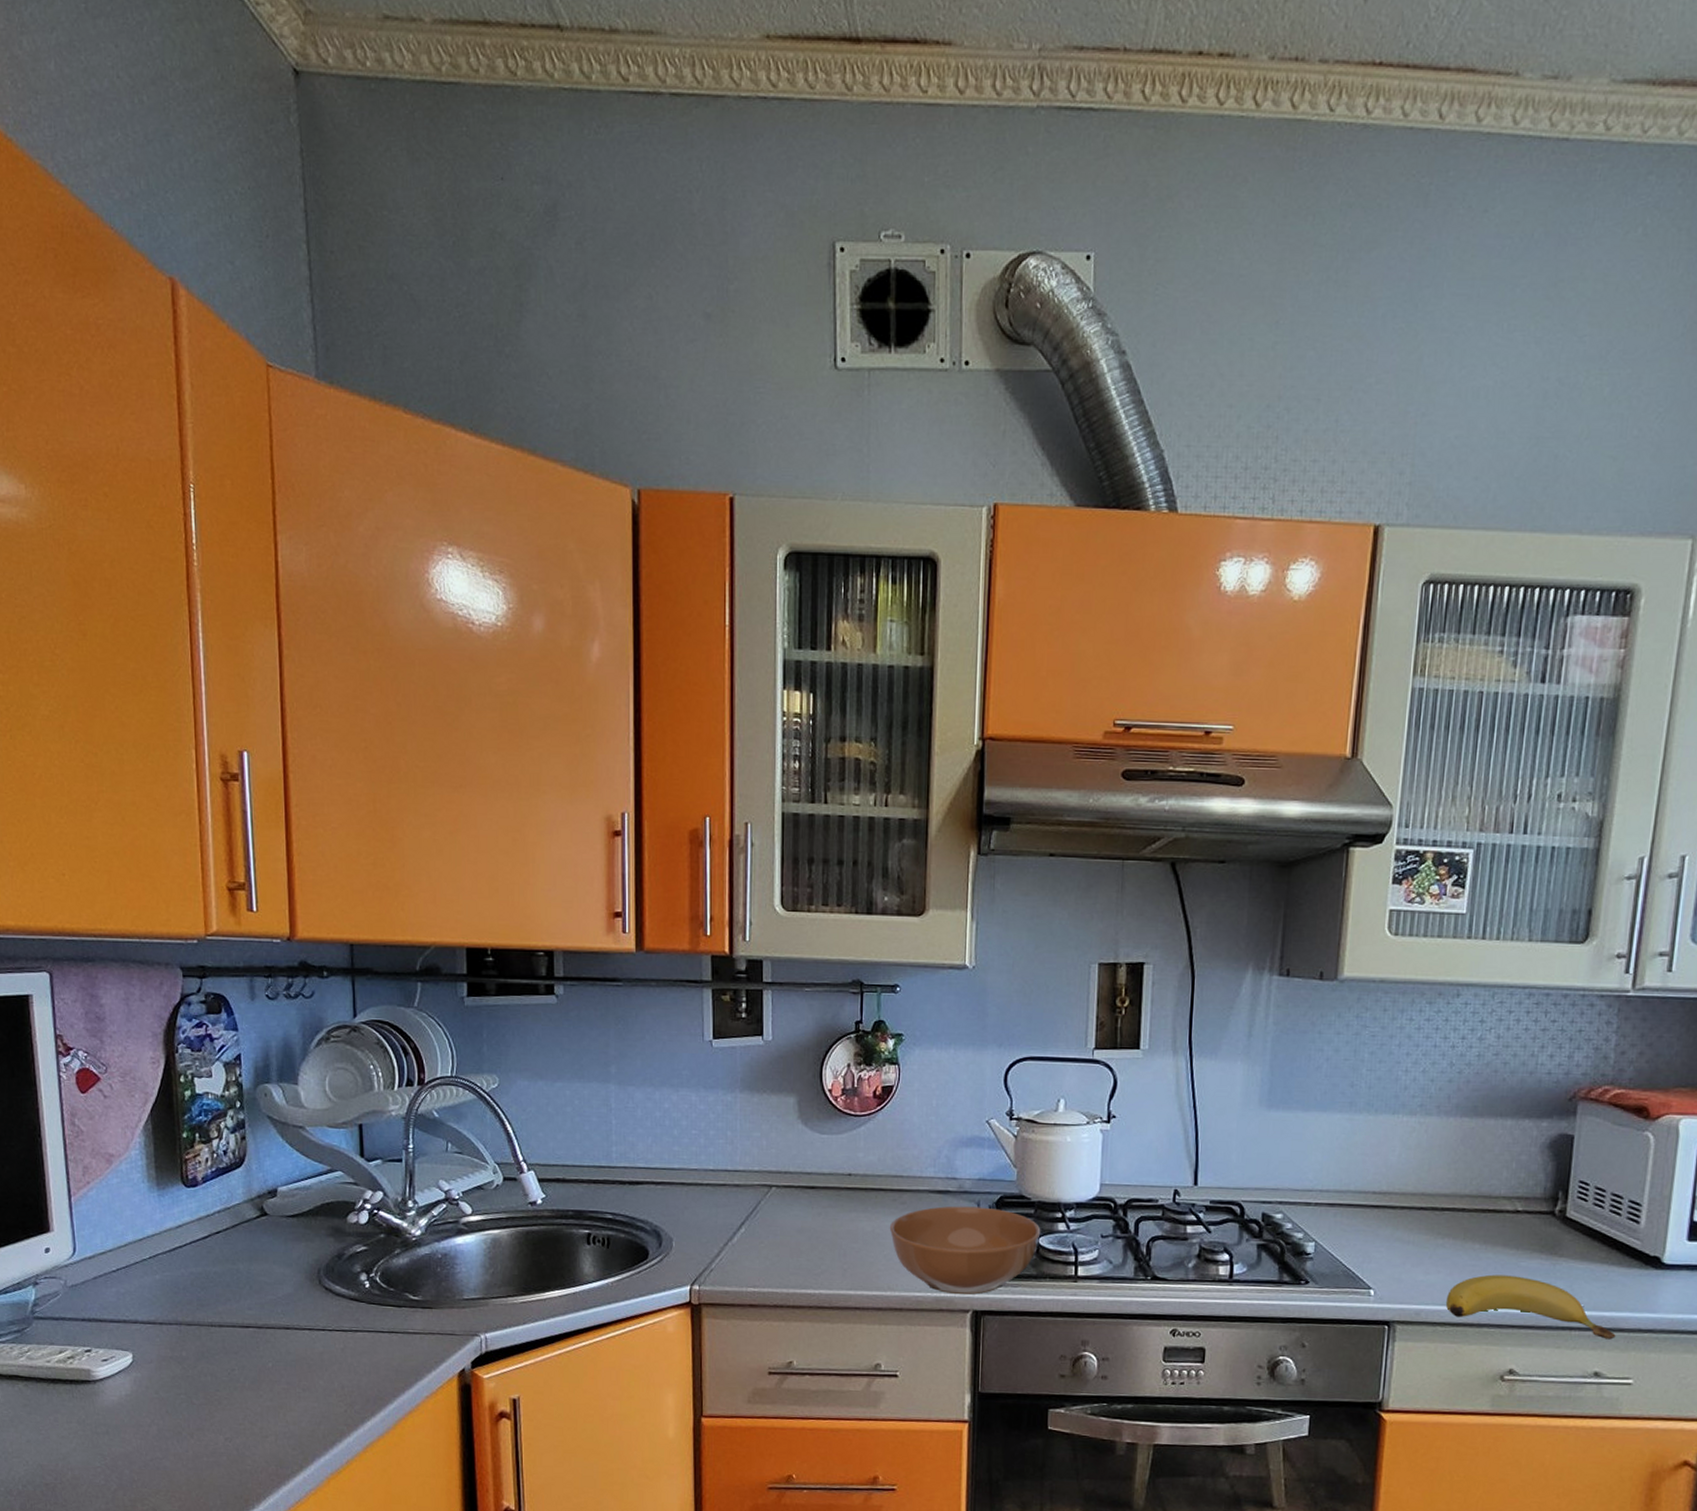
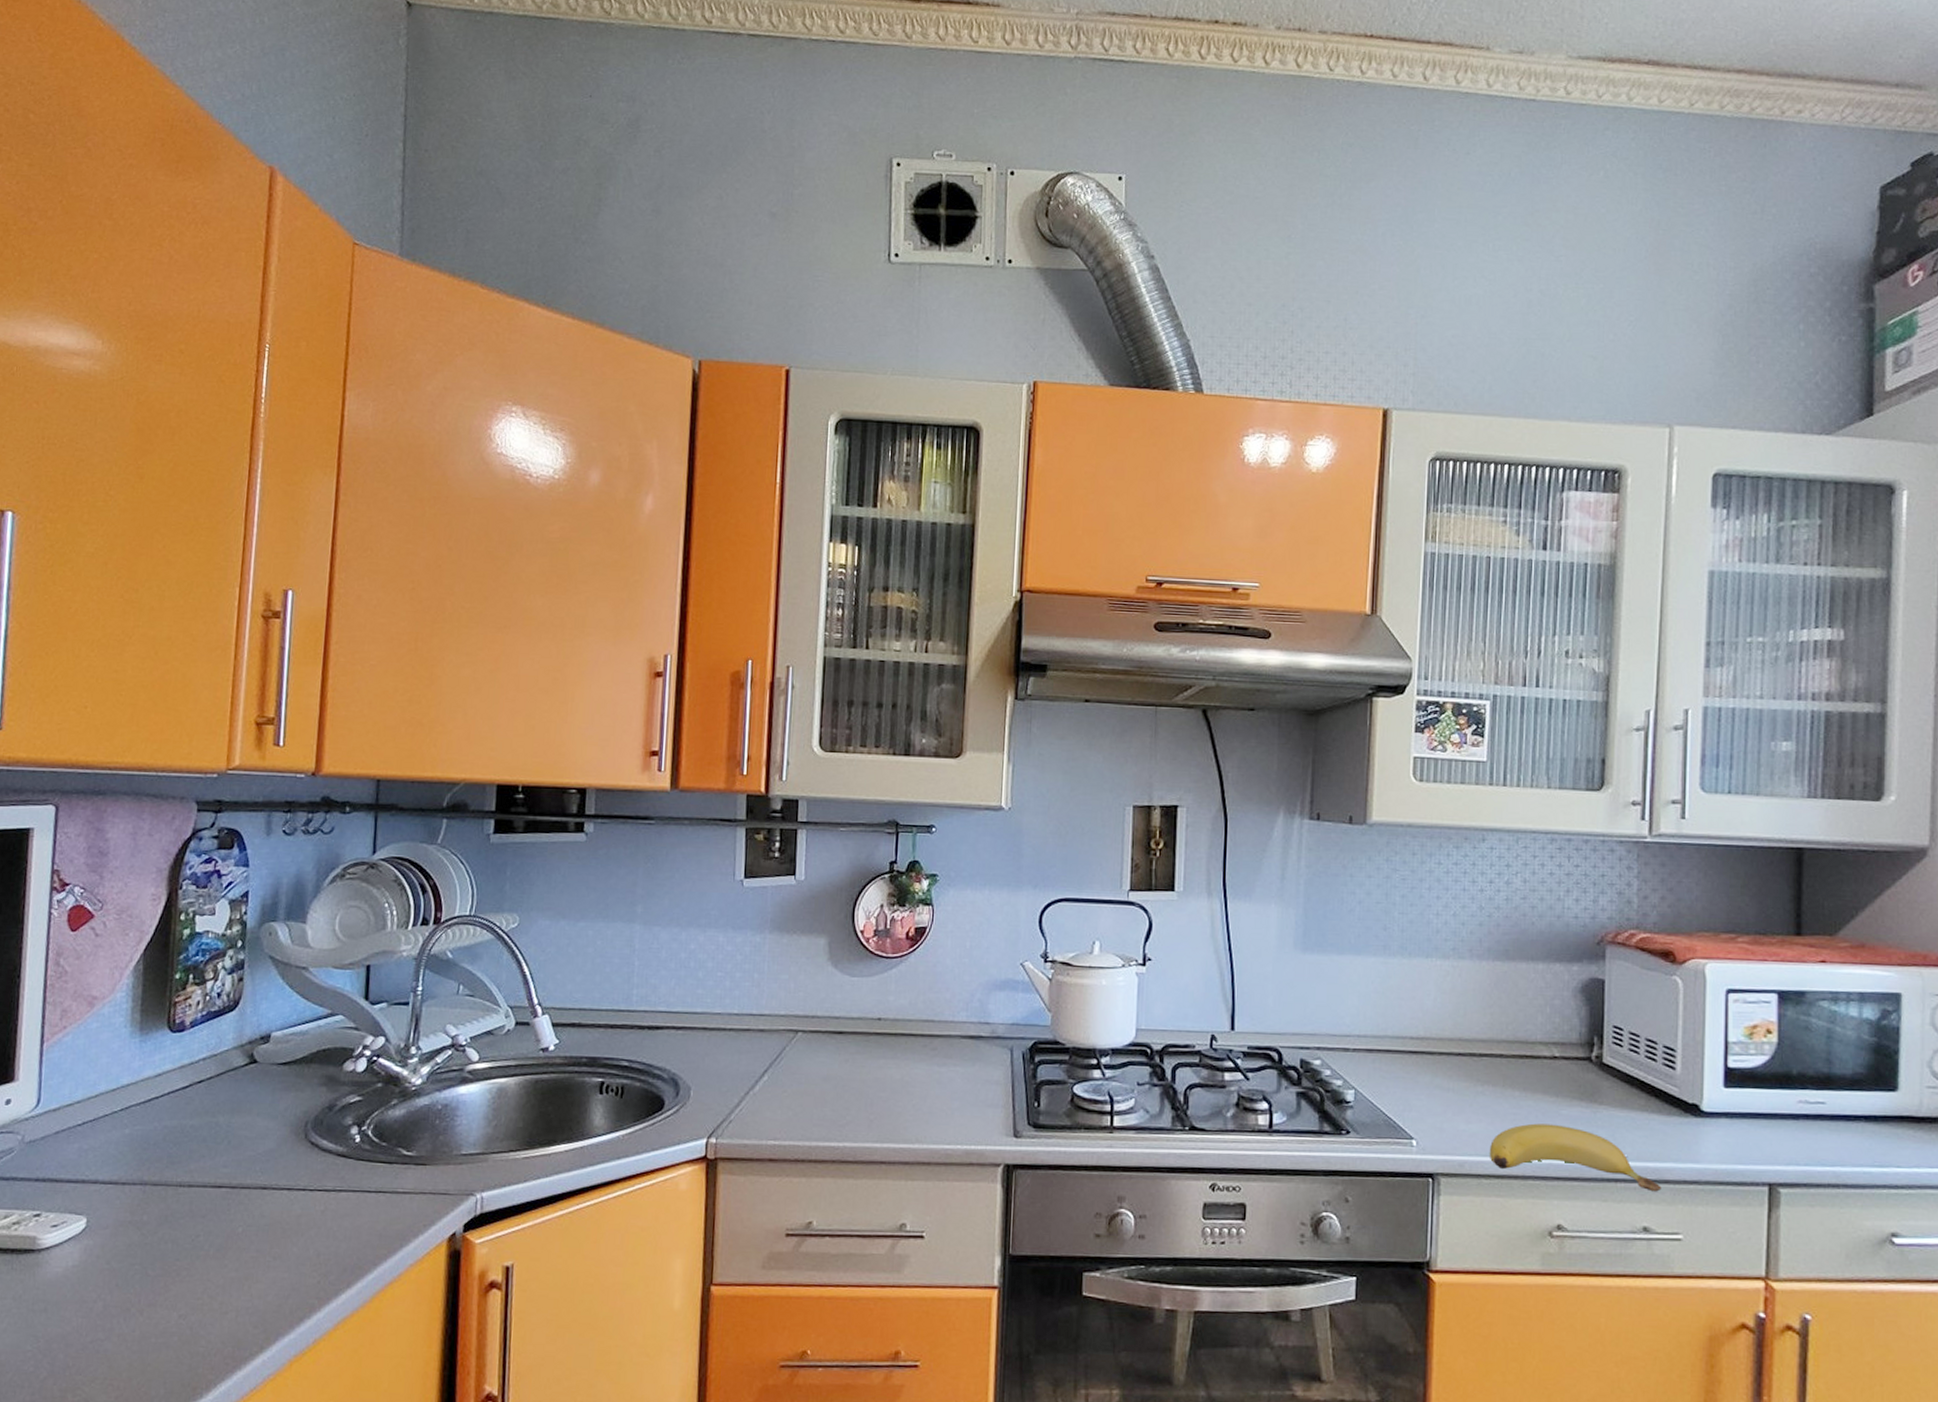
bowl: present [889,1206,1041,1295] -> none [919,1052,1076,1148]

